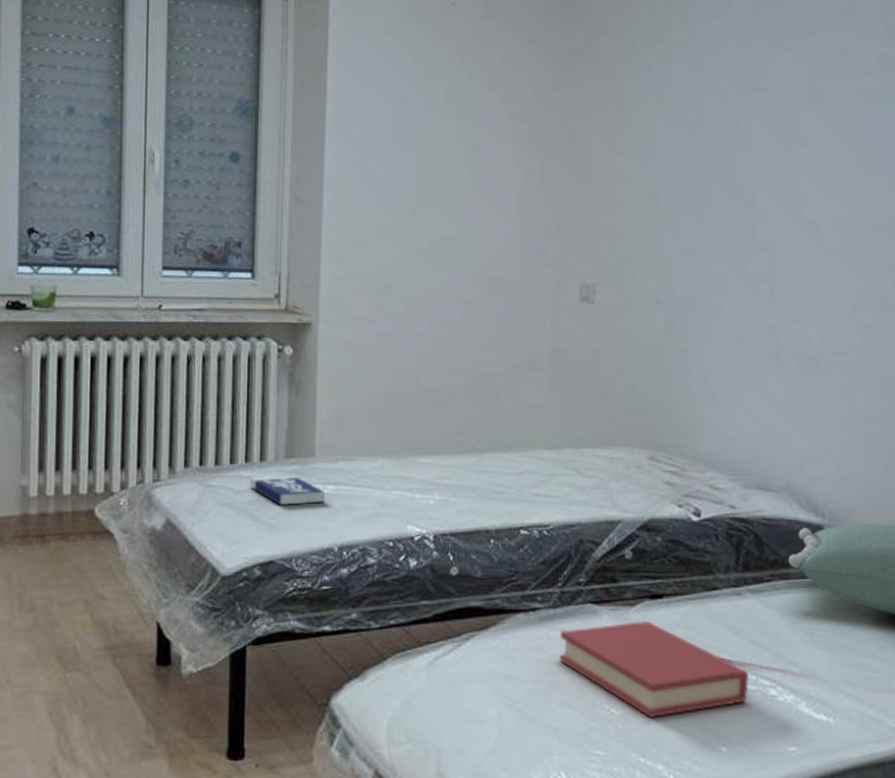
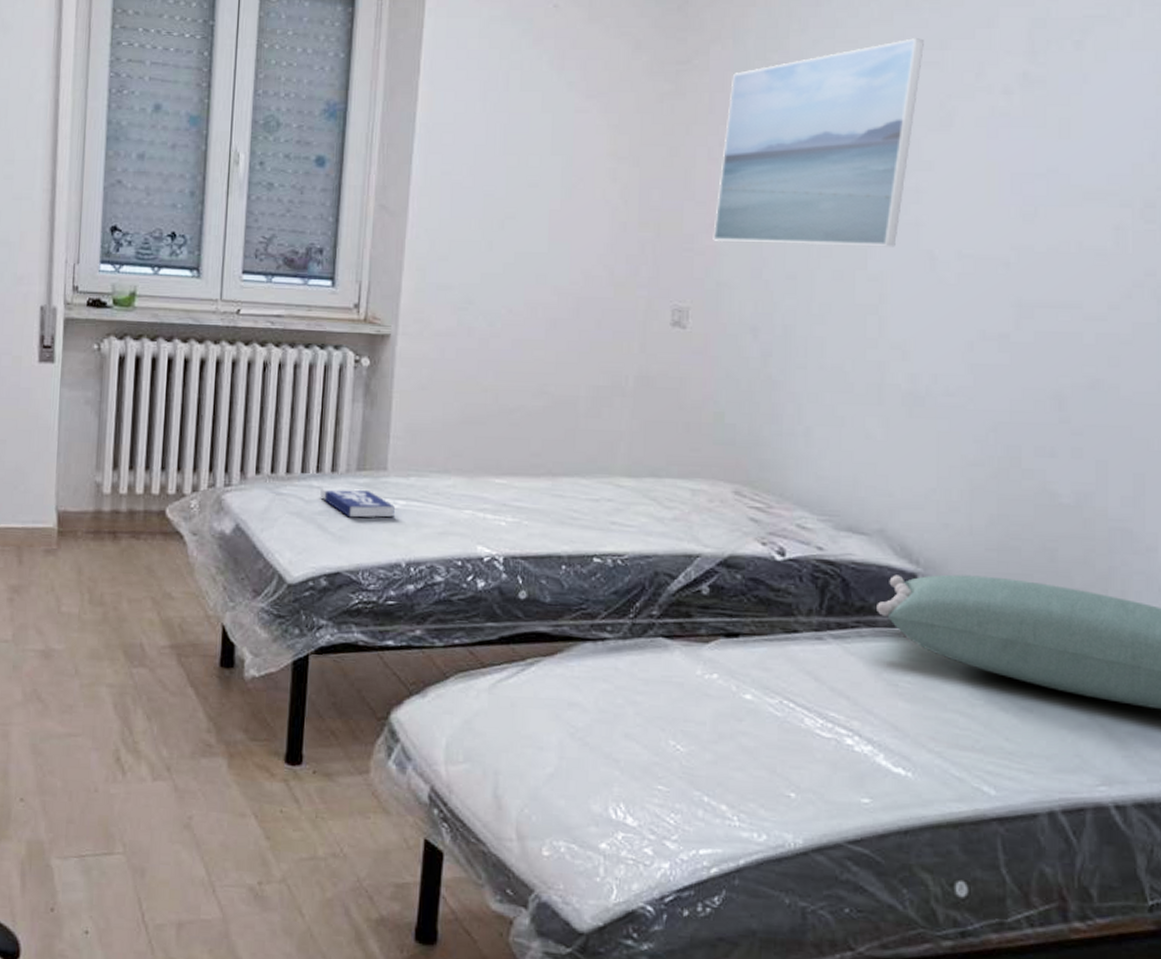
hardback book: present [559,621,749,717] -> none [626,659,824,757]
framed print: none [613,26,792,221] -> present [713,38,924,247]

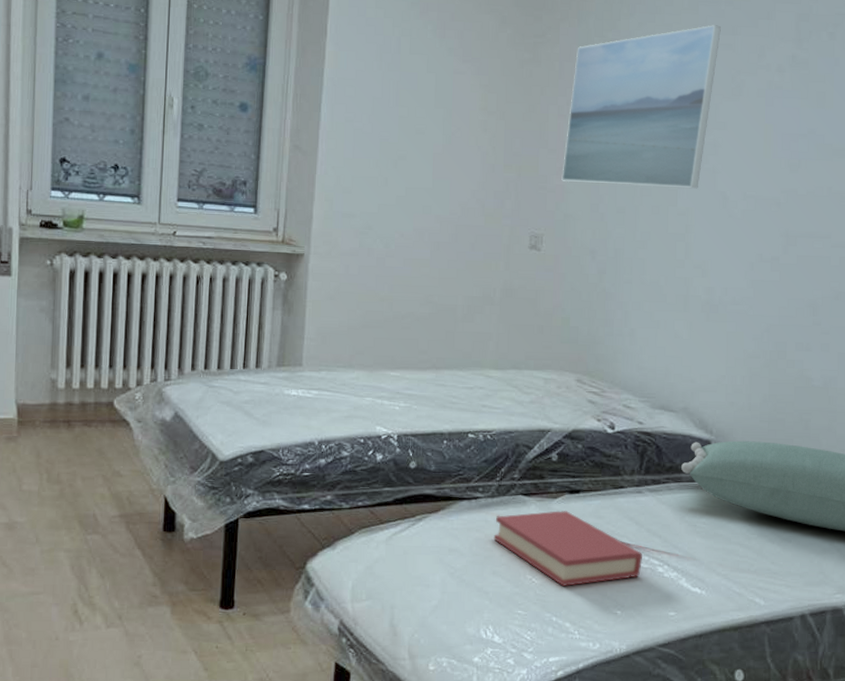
book: present [320,486,395,518] -> none [246,380,309,406]
hardback book: none [626,659,824,757] -> present [493,511,642,586]

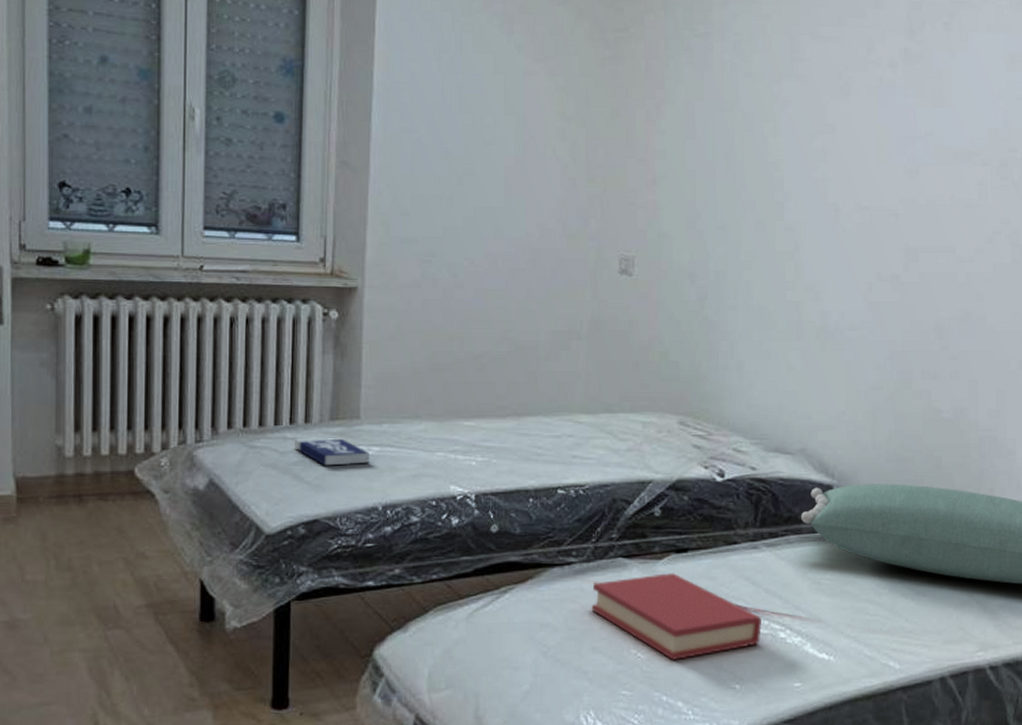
book: none [246,380,309,406] -> present [295,437,369,466]
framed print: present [561,25,721,189] -> none [653,15,825,201]

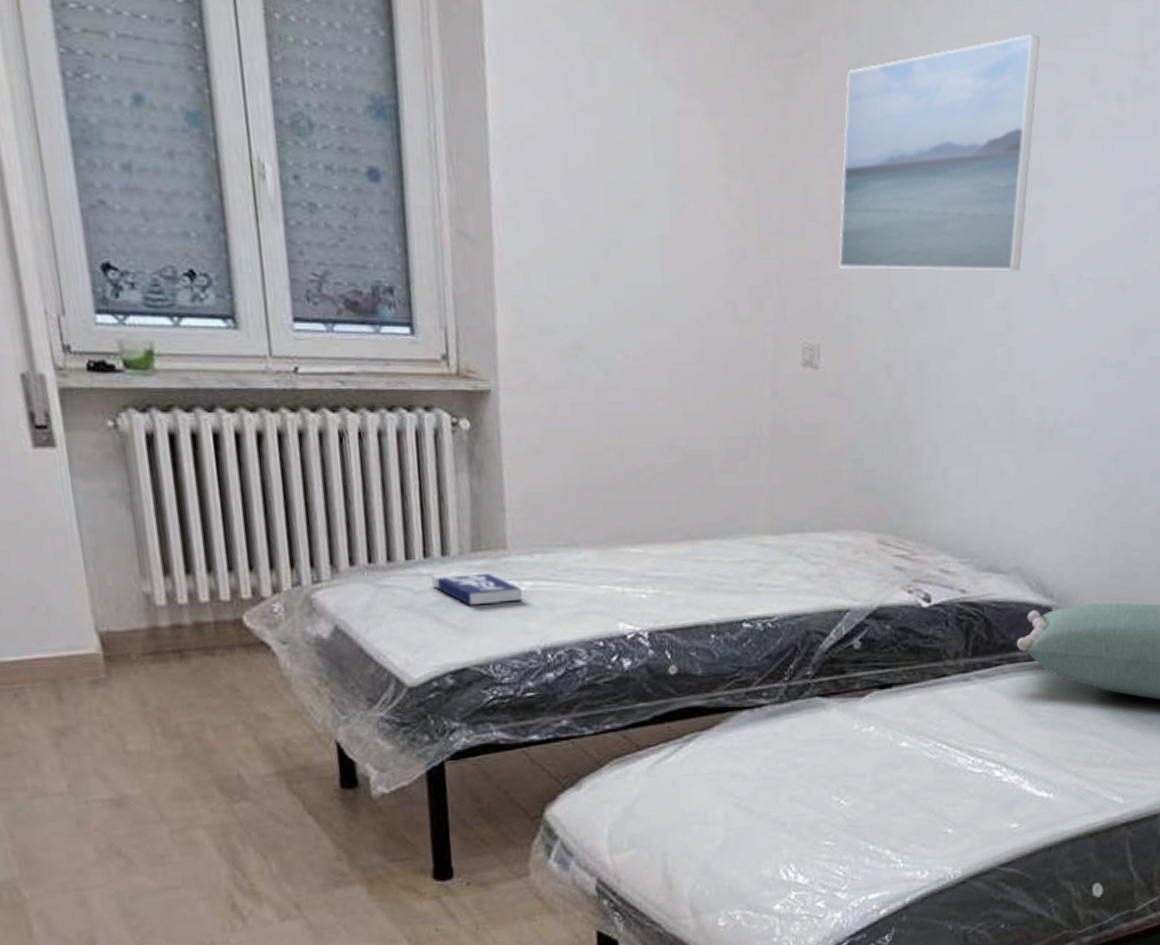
hardback book: present [591,573,761,660] -> none [786,711,975,806]
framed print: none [653,15,825,201] -> present [839,34,1040,272]

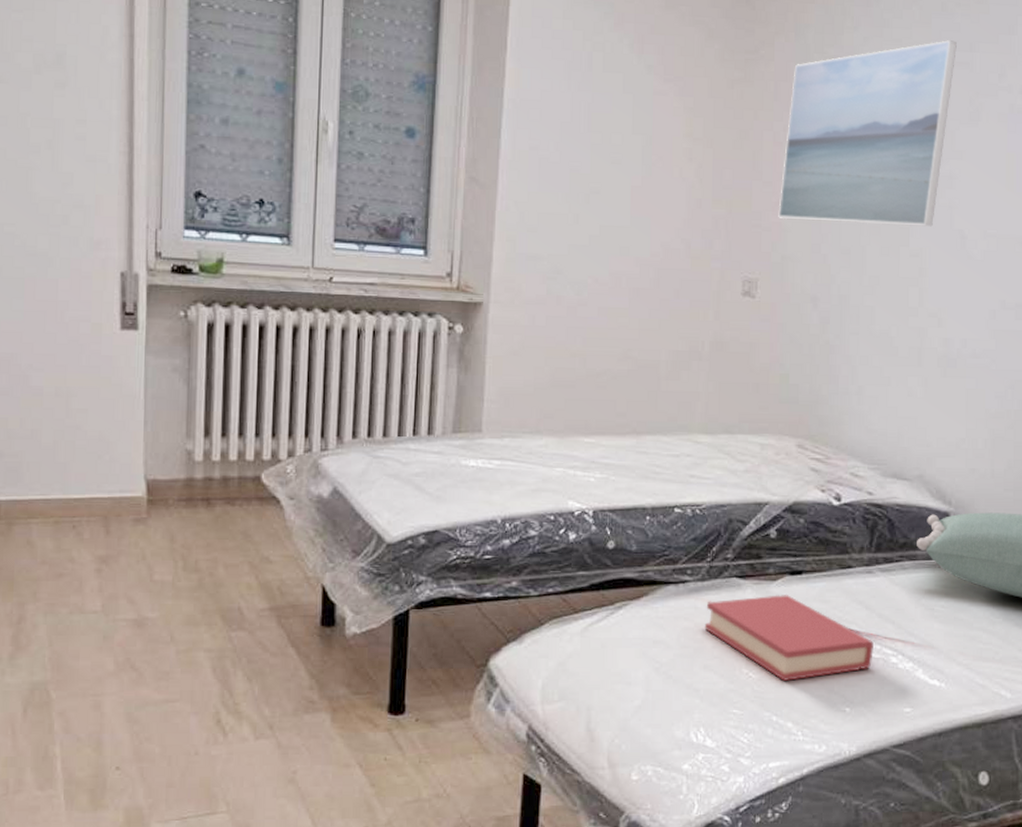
book: present [431,572,522,606] -> none [417,449,490,478]
hardback book: none [786,711,975,806] -> present [704,595,874,681]

